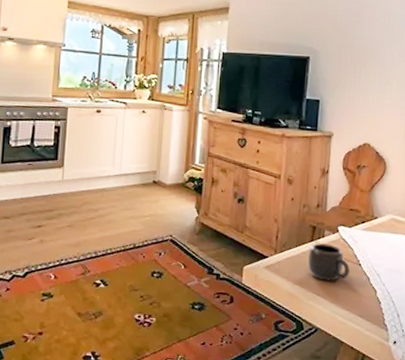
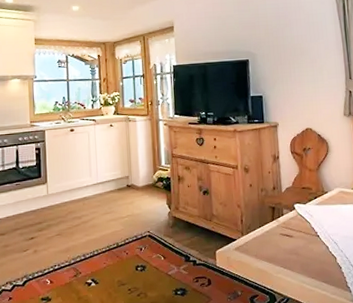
mug: present [308,243,350,281] -> none [271,221,310,255]

